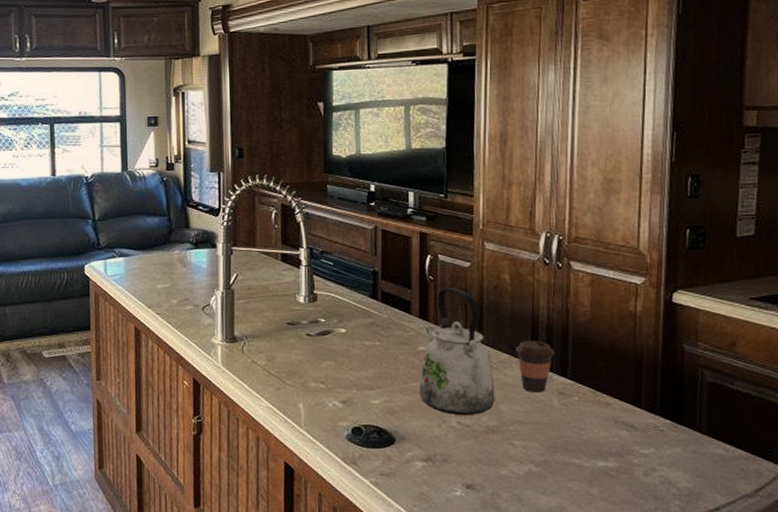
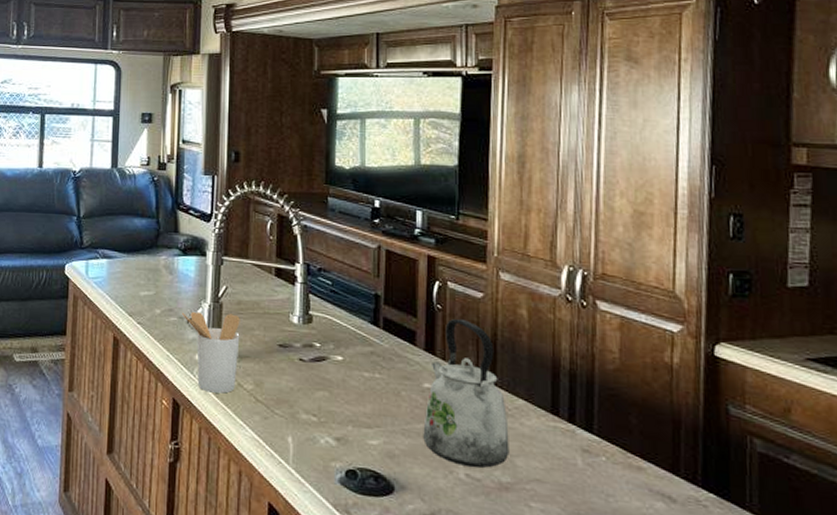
utensil holder: none [197,299,252,370] -> present [182,311,240,394]
coffee cup: present [515,341,555,393] -> none [533,387,579,448]

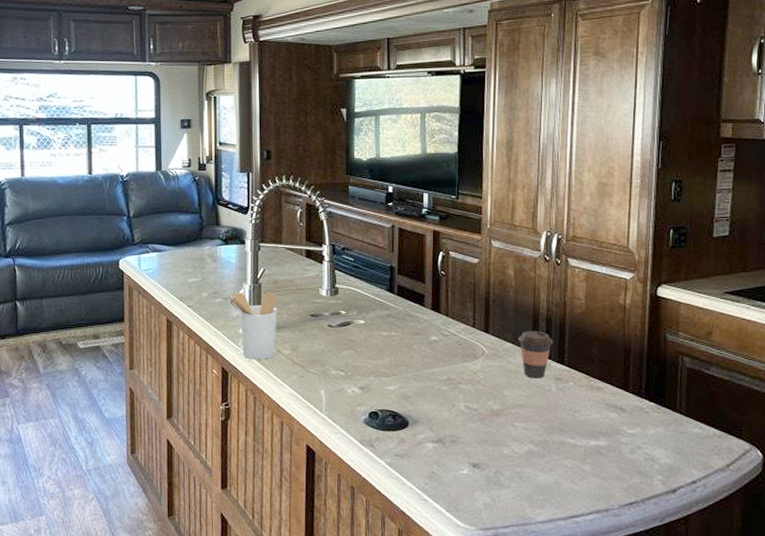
kettle: present [423,319,510,468] -> none [431,282,500,401]
coffee cup: none [533,387,579,448] -> present [518,331,554,378]

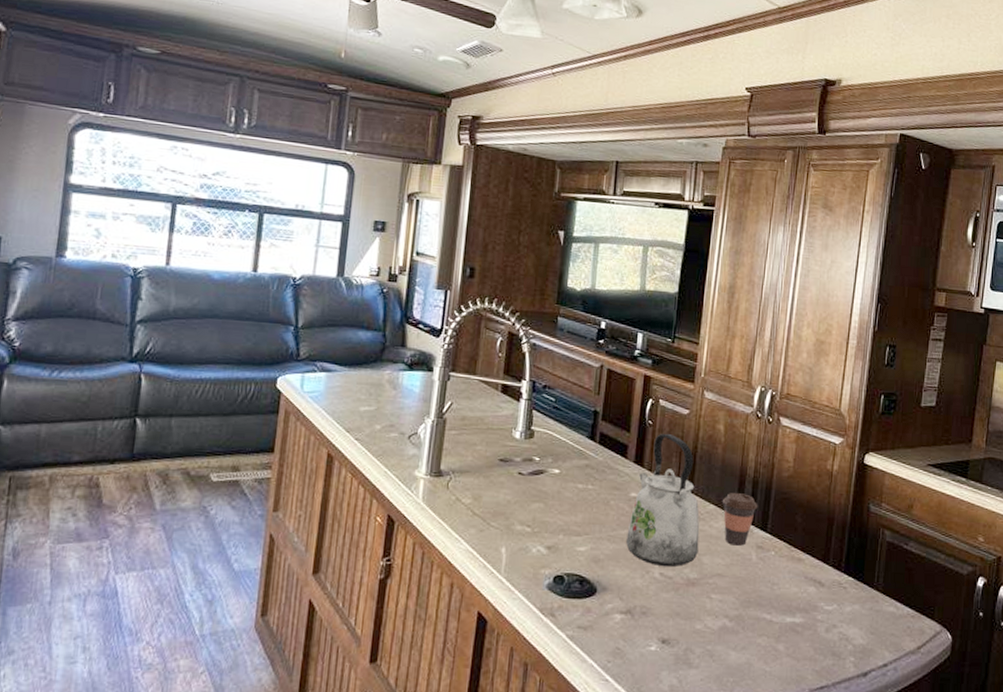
utensil holder: present [226,292,277,359] -> none [404,427,463,508]
kettle: none [431,282,500,401] -> present [626,434,700,567]

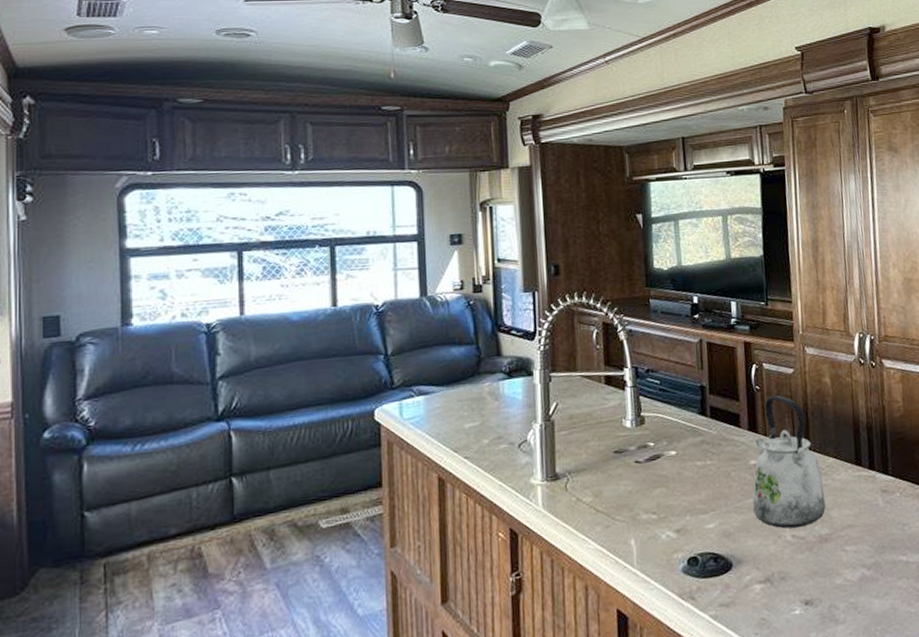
coffee cup: present [722,493,758,546] -> none [840,441,876,494]

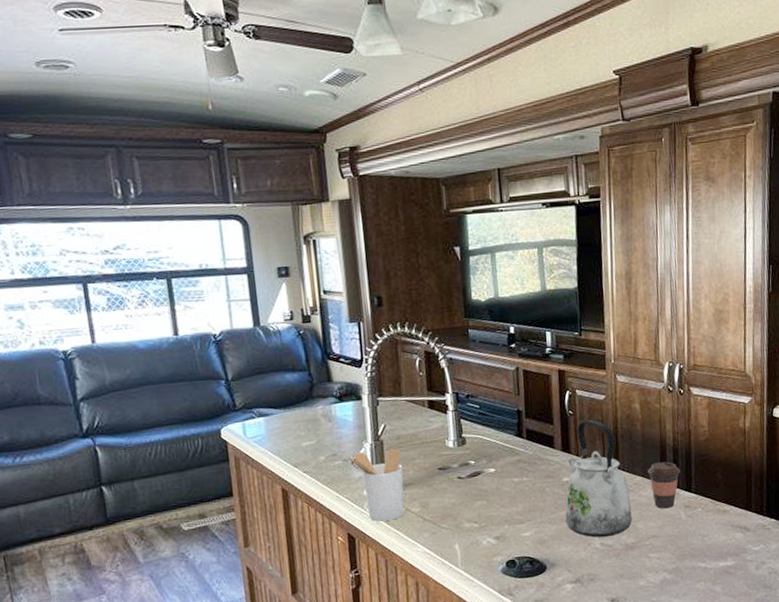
utensil holder: none [512,429,575,514] -> present [346,448,404,522]
coffee cup: none [840,441,876,494] -> present [647,462,681,509]

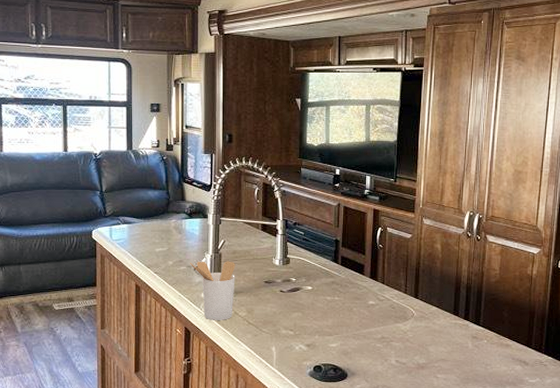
kettle: present [565,420,632,538] -> none [368,254,426,356]
coffee cup: present [647,462,681,509] -> none [442,297,472,337]

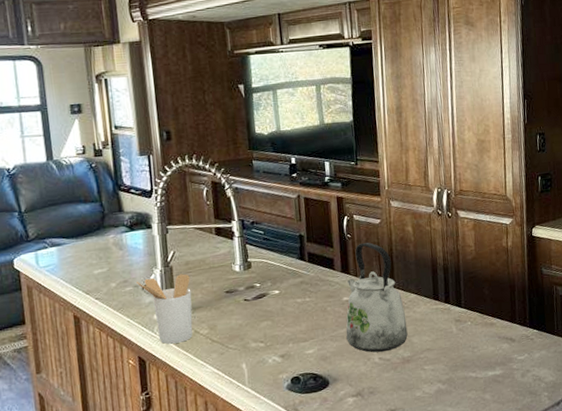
kettle: none [368,254,426,356] -> present [346,242,408,353]

